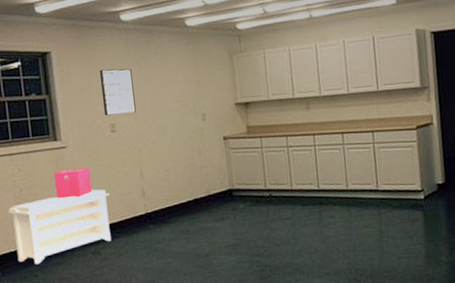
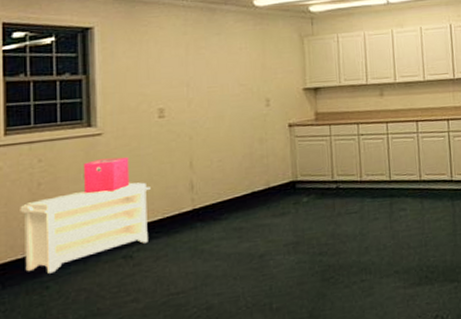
wall art: present [99,68,136,116] -> none [150,48,190,100]

